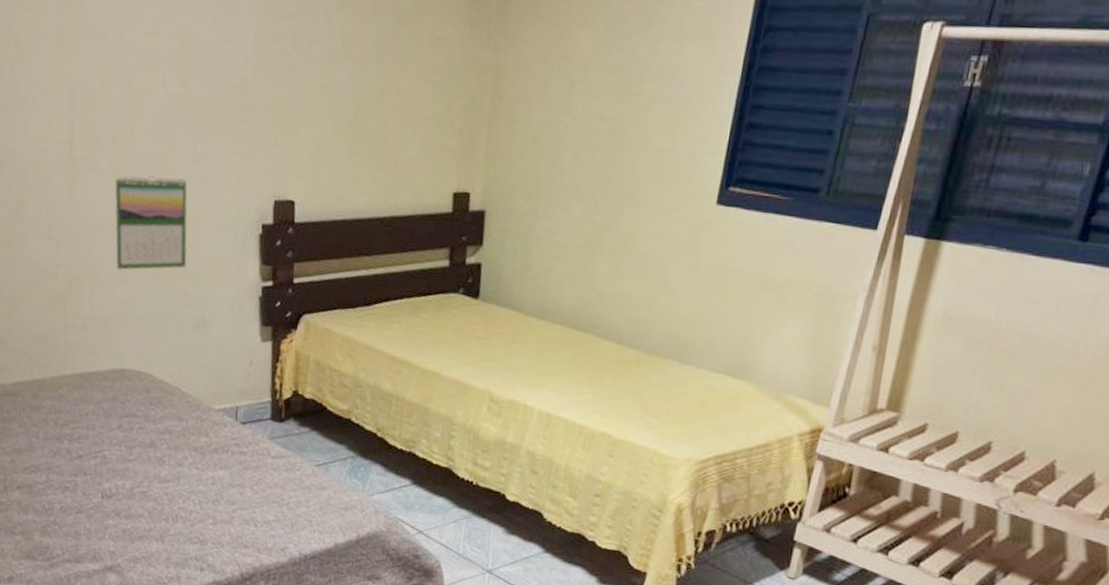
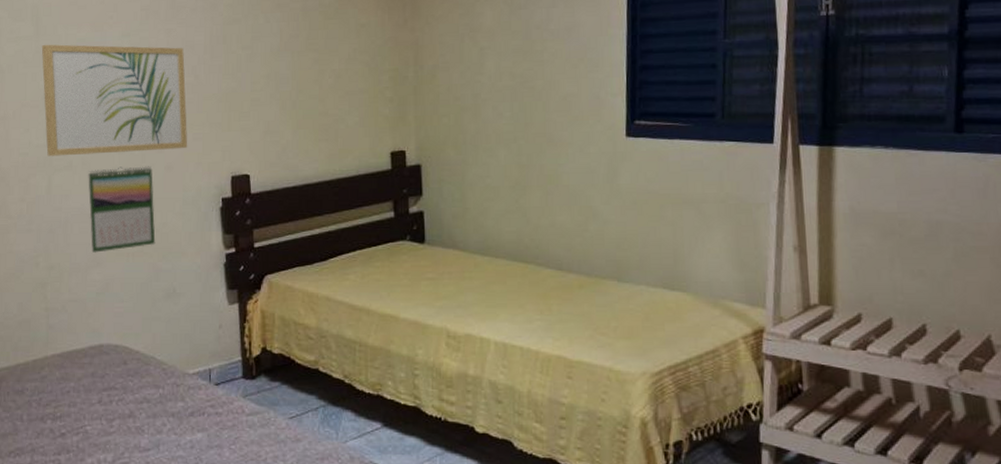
wall art: none [66,19,231,163] -> present [41,44,188,157]

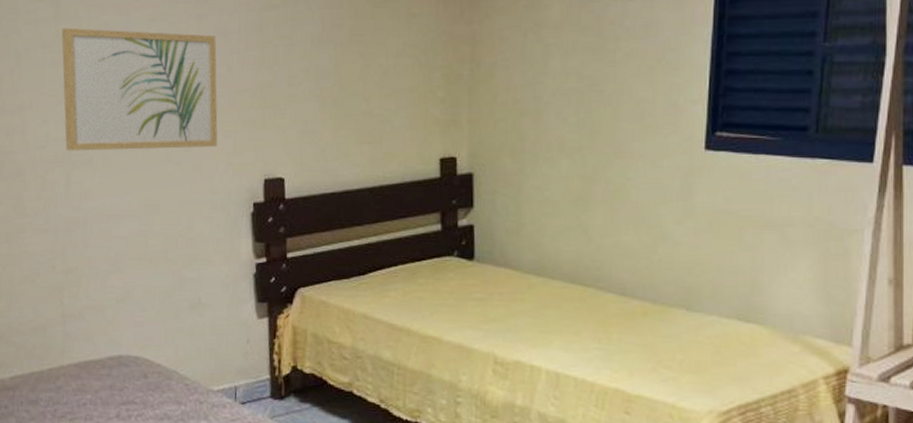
calendar: present [88,166,156,253] -> none [109,165,181,257]

